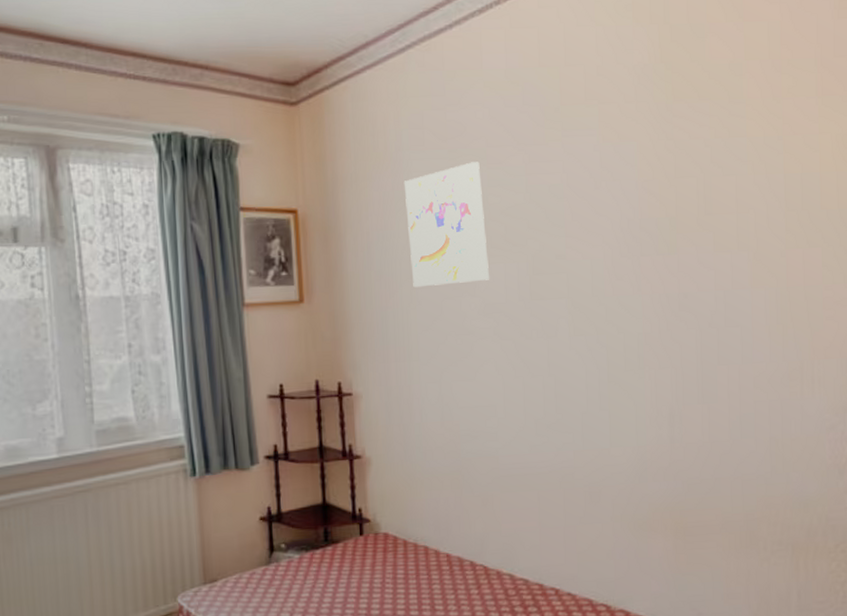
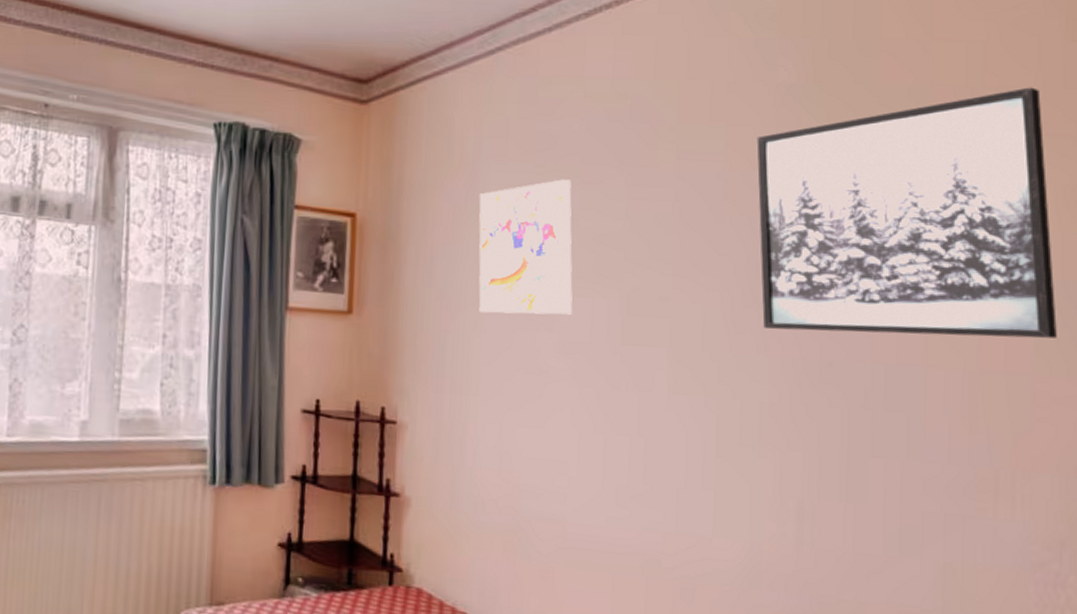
wall art: none [622,57,836,274] -> present [756,87,1057,339]

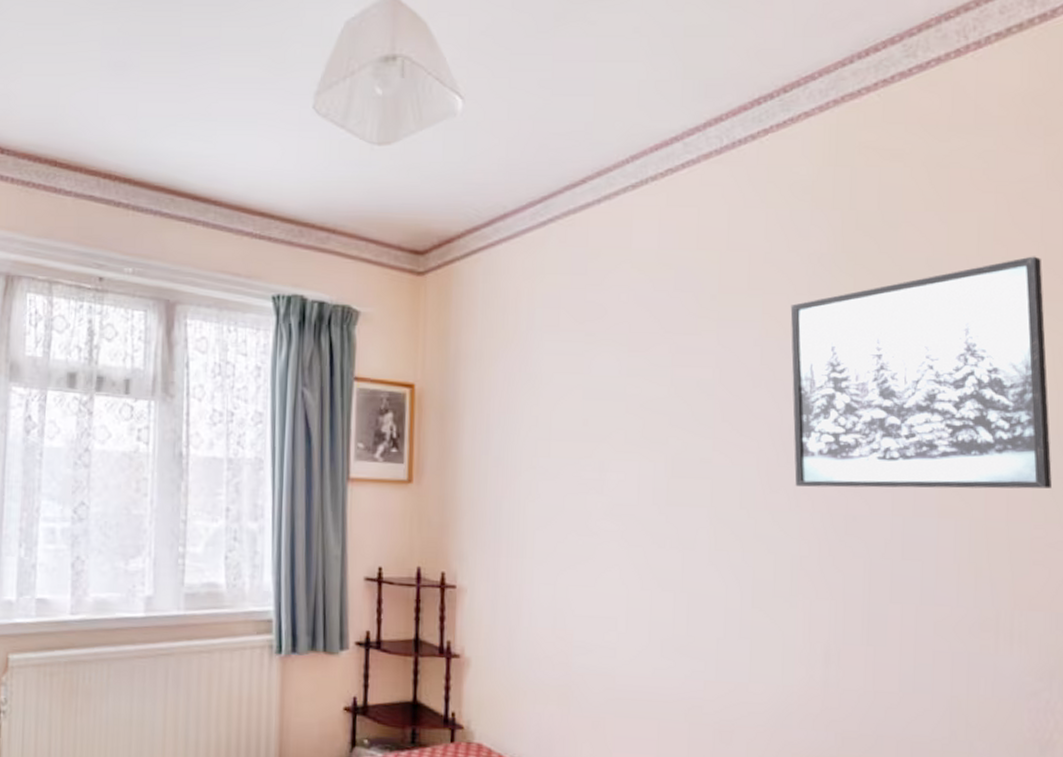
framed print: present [478,179,573,315] -> none [532,348,621,479]

